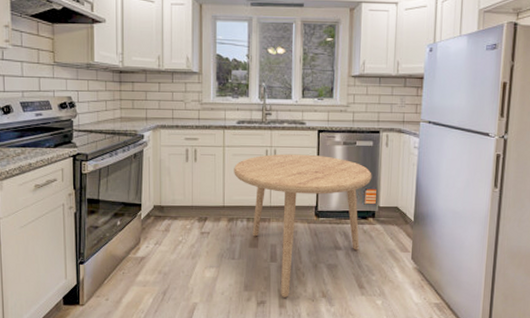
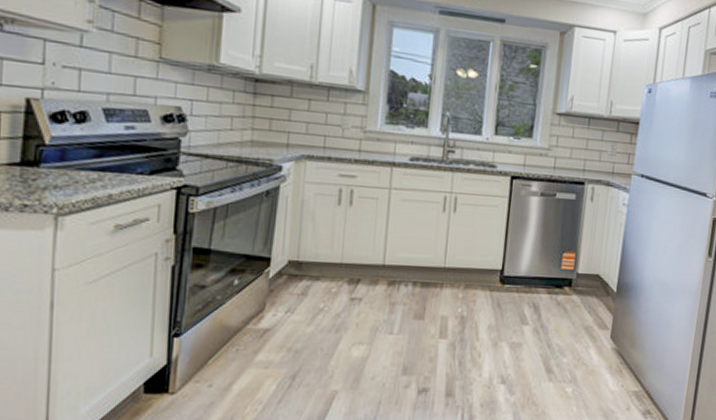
dining table: present [234,154,372,297] -> none [400,202,572,384]

